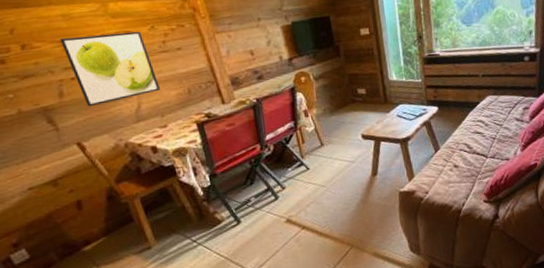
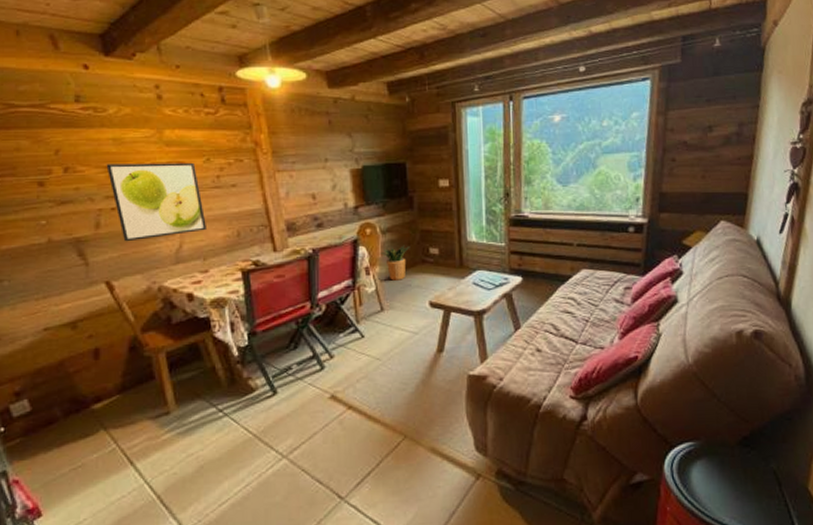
potted plant: none [316,88,341,120] -> present [381,245,410,281]

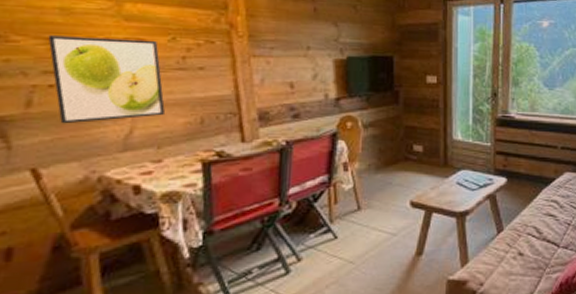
potted plant: present [381,245,410,281] -> none [361,141,393,178]

